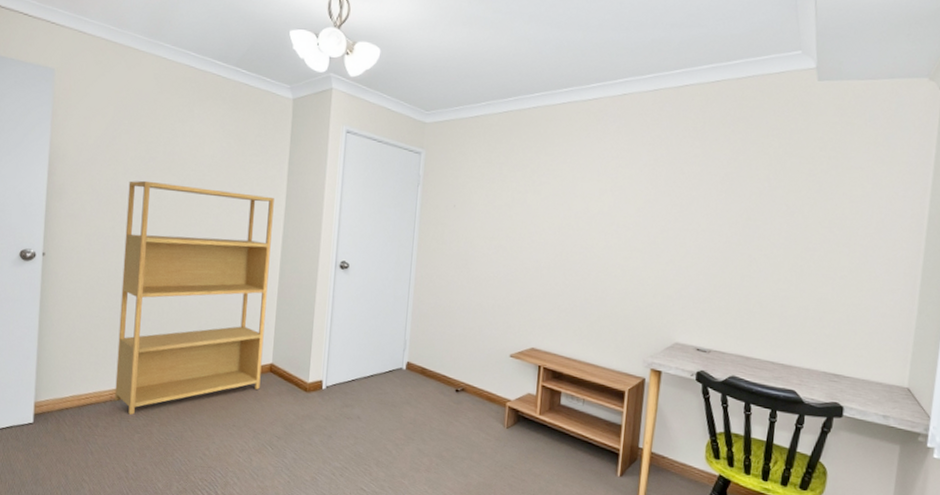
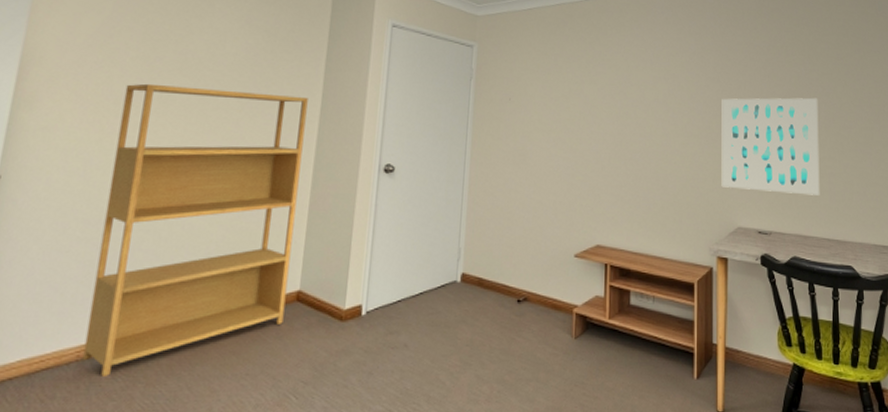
wall art: none [662,213,780,318] -> present [721,97,820,195]

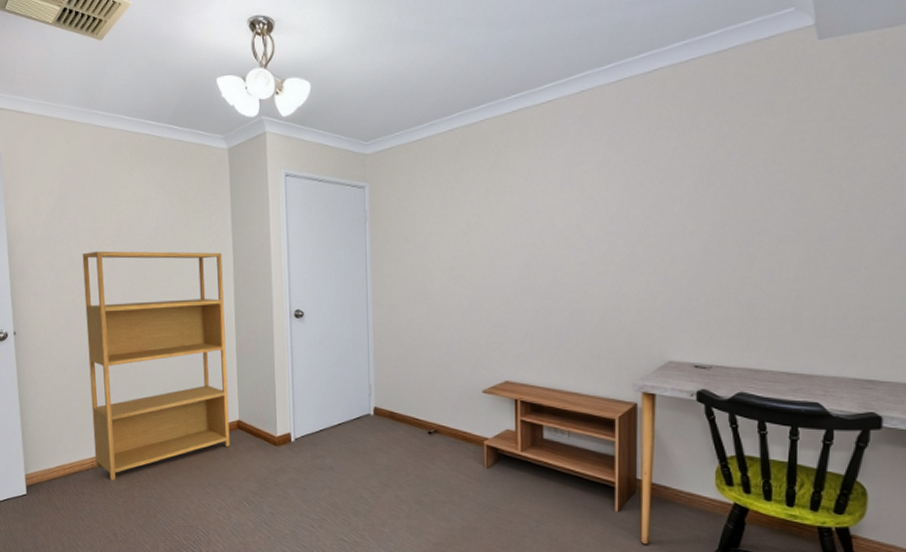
wall art: present [721,97,820,195] -> none [648,206,784,324]

